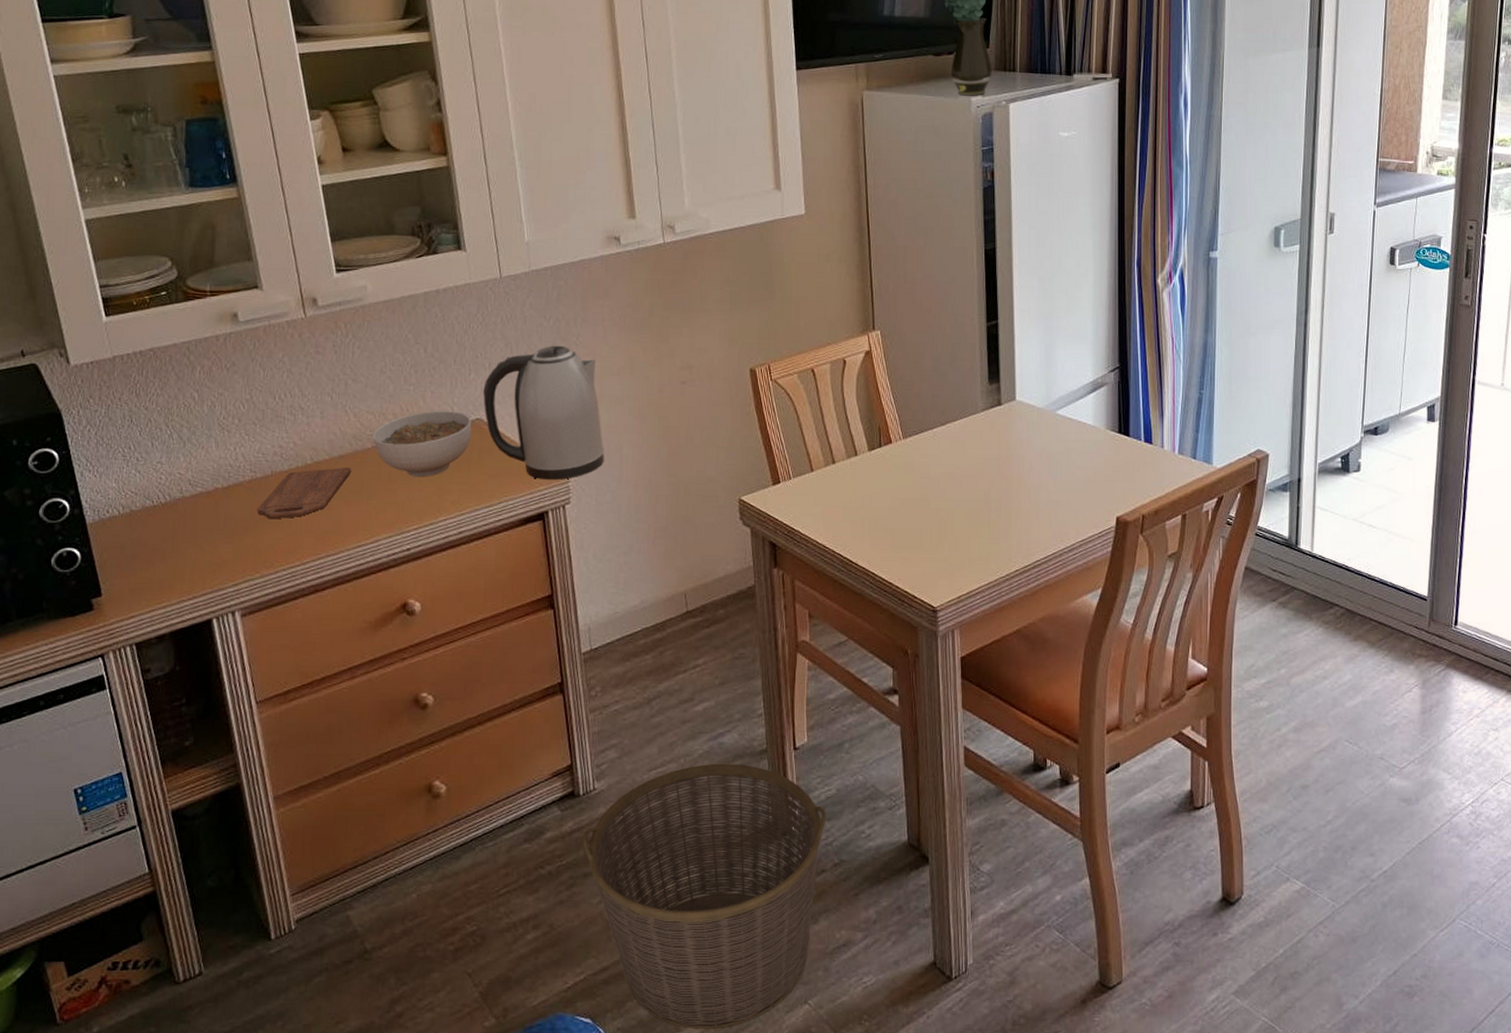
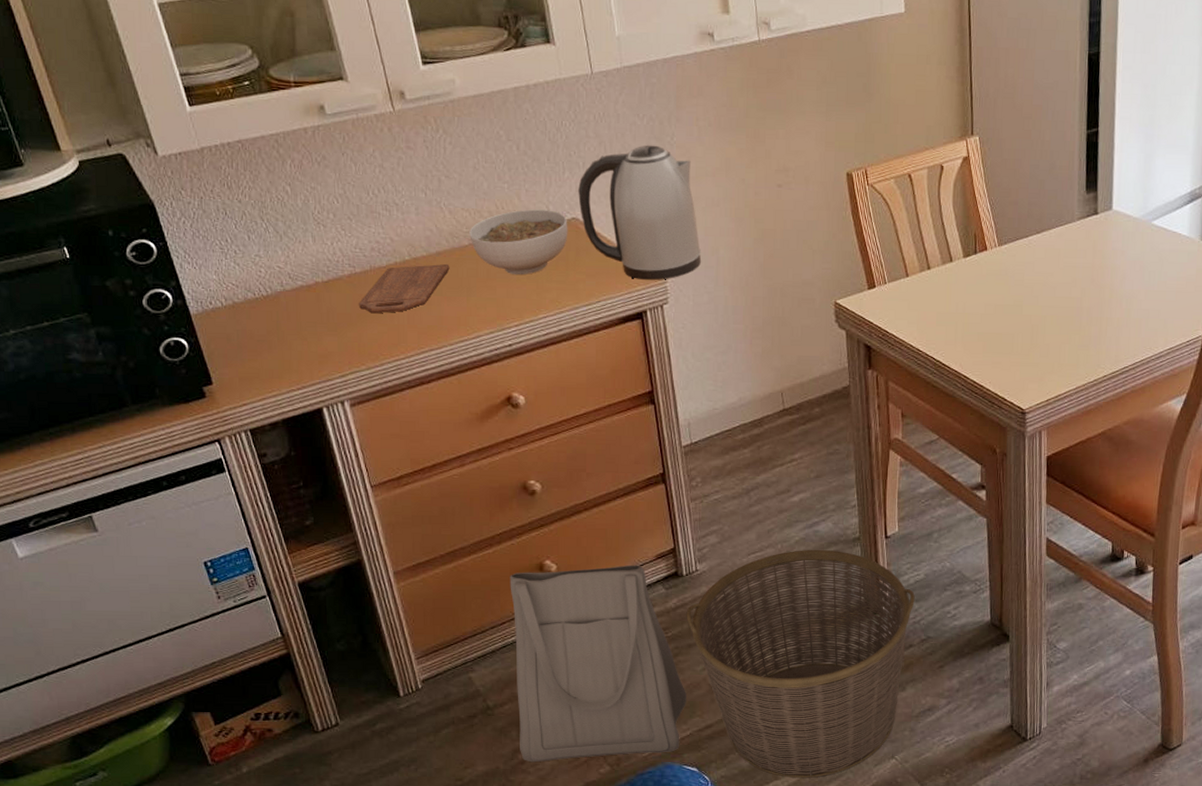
shopping bag: none [395,784,581,1015] -> present [510,564,686,763]

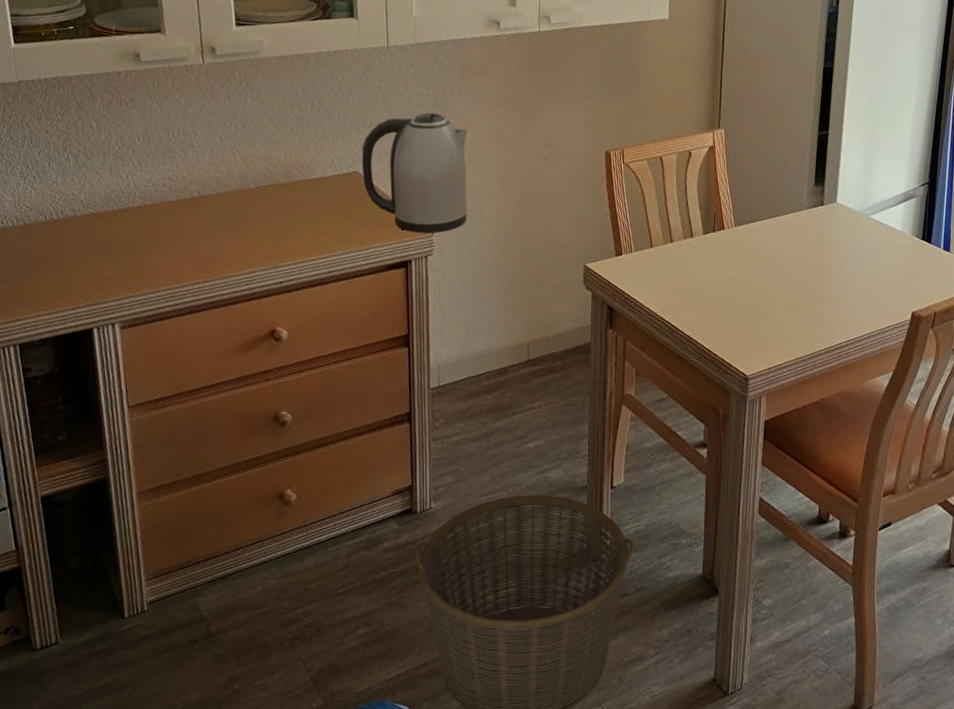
cutting board: present [359,263,450,314] -> none [143,202,235,244]
bowl: present [469,209,568,275] -> none [256,160,349,219]
shopping bag: present [510,564,686,763] -> none [236,499,407,693]

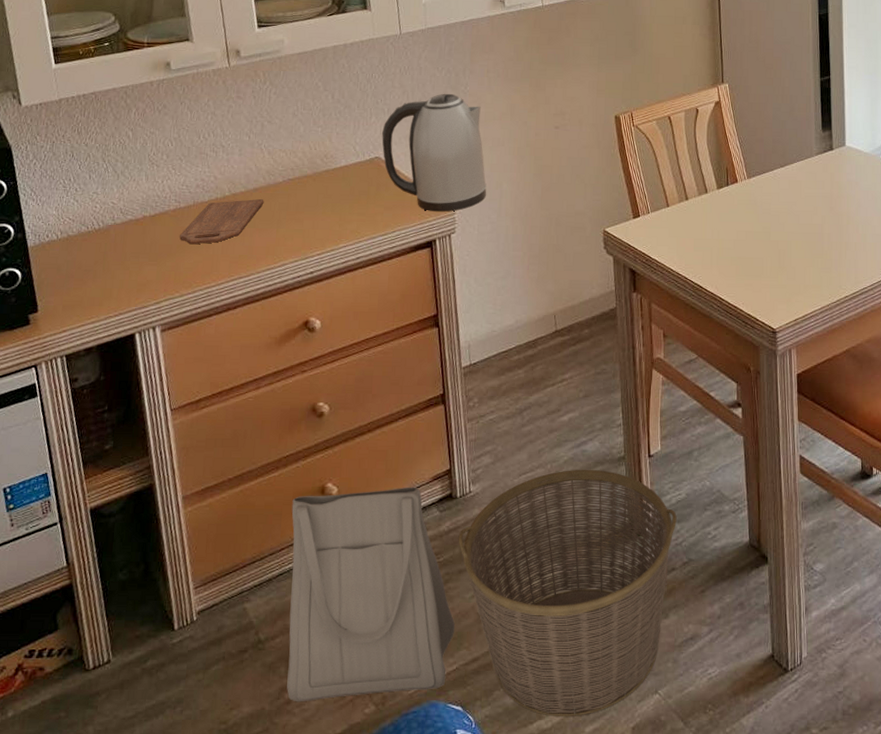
cutting board: none [143,202,235,244] -> present [180,198,264,245]
shopping bag: none [236,499,407,693] -> present [287,487,455,702]

